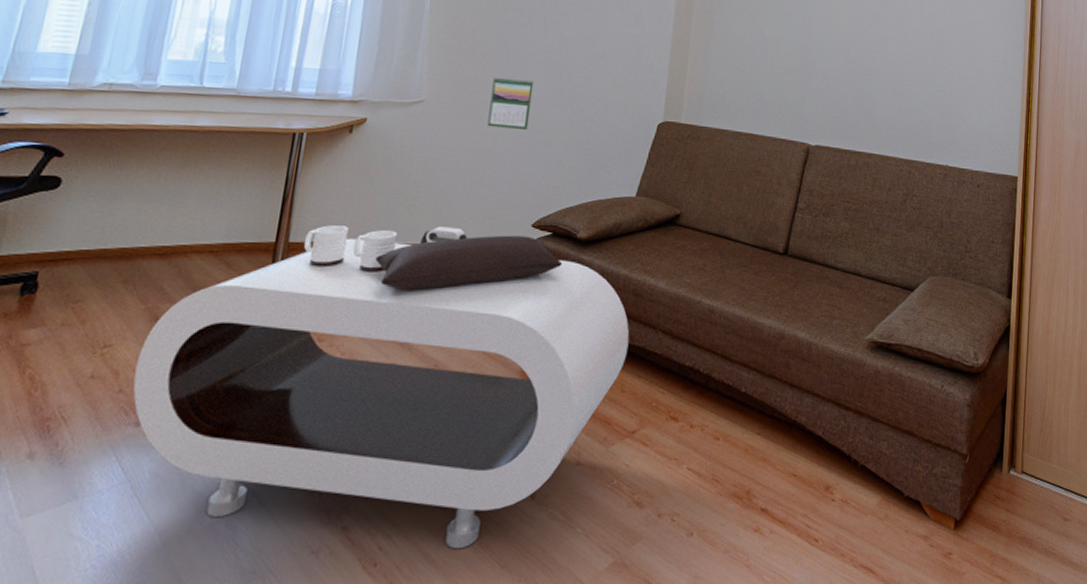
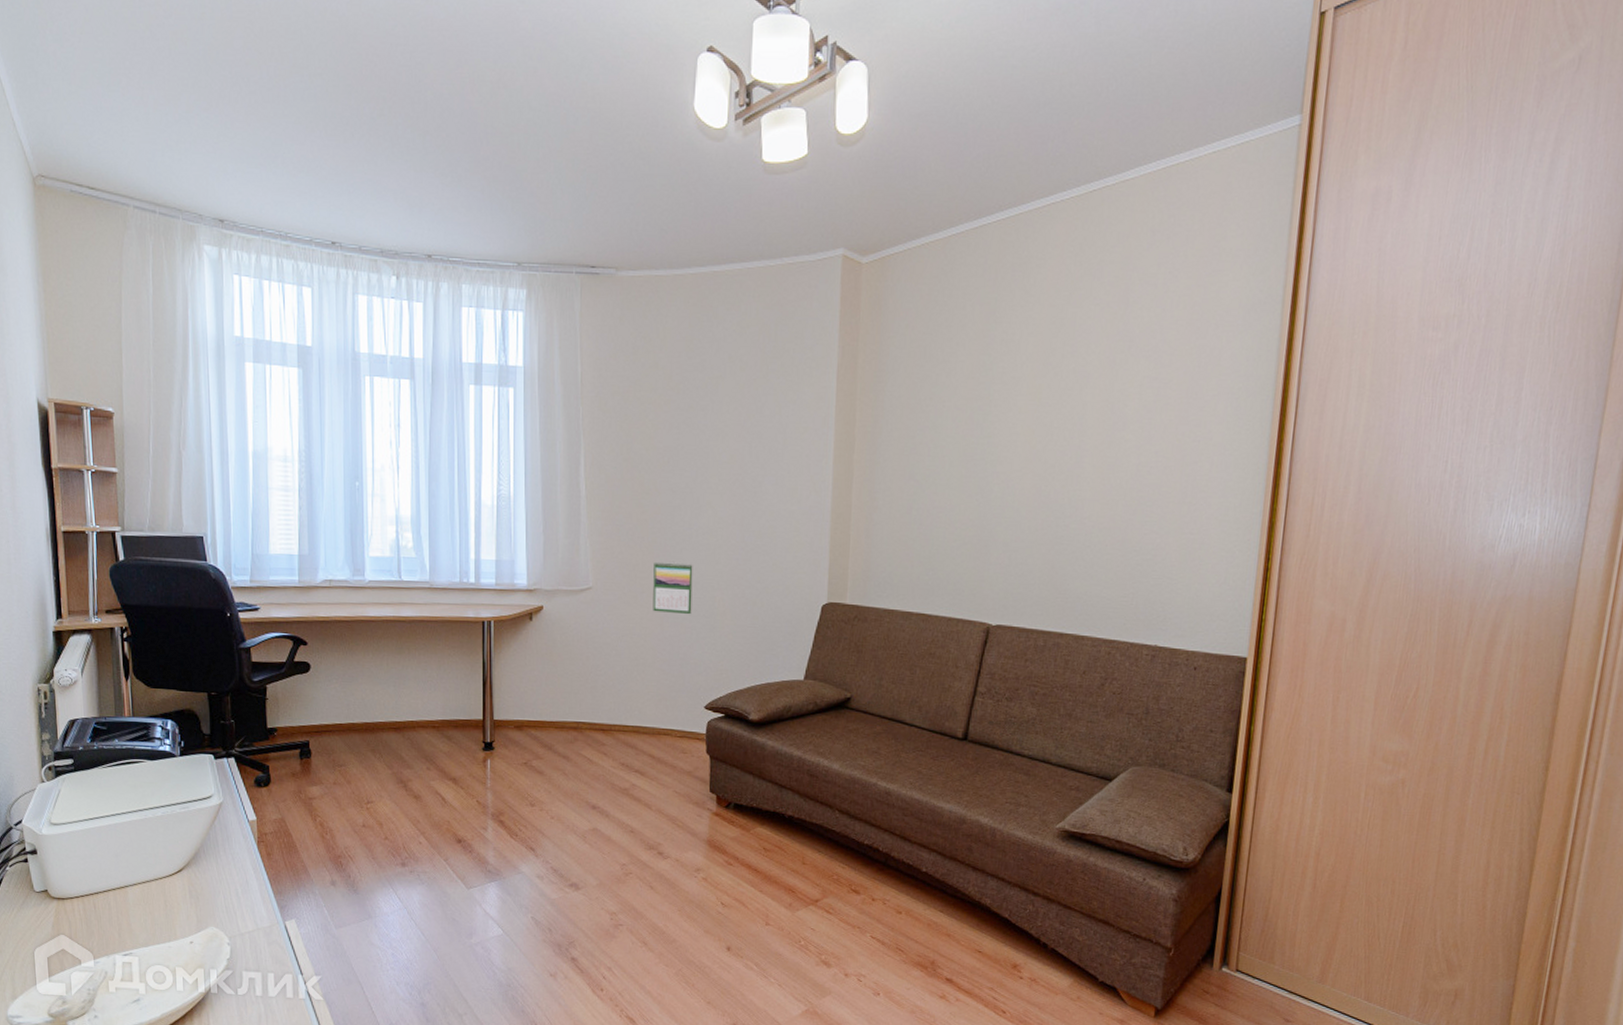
coffee table: present [133,225,630,549] -> none [394,705,807,985]

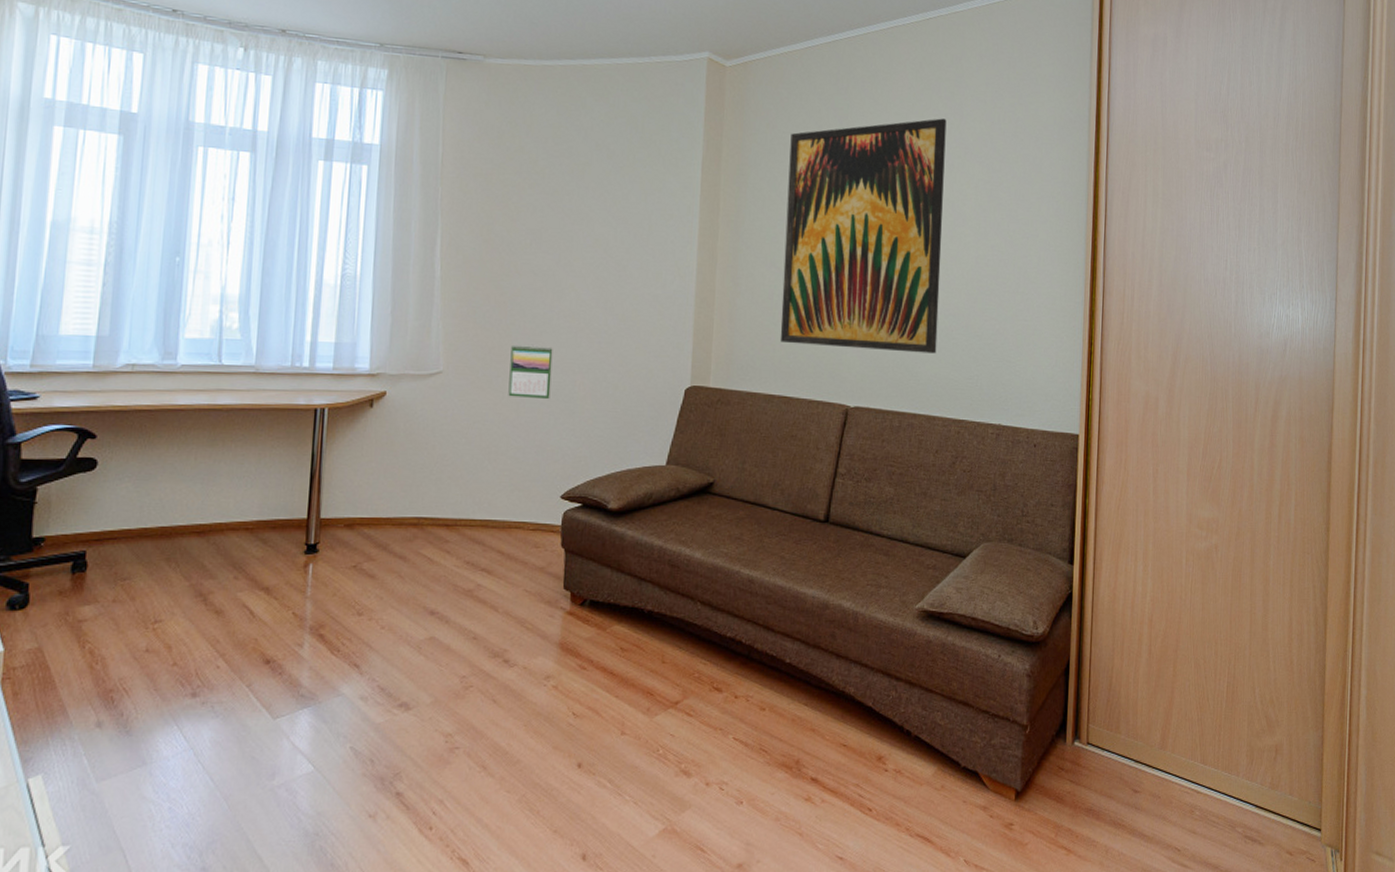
wall art: none [918,308,1109,570] -> present [780,118,947,354]

